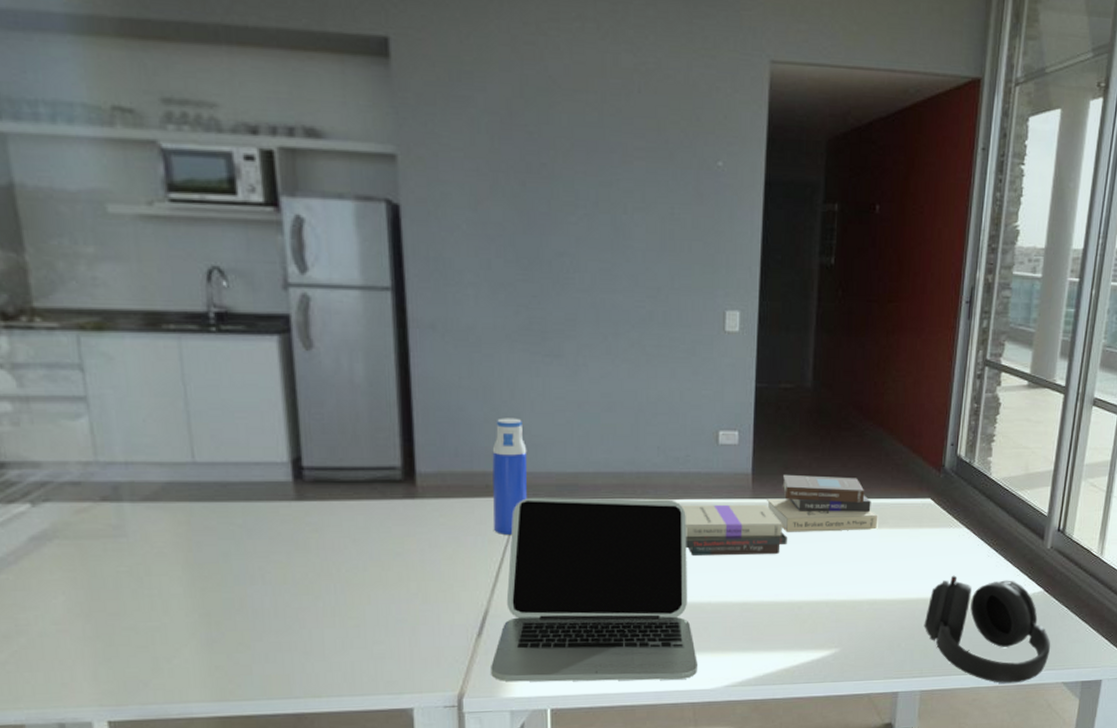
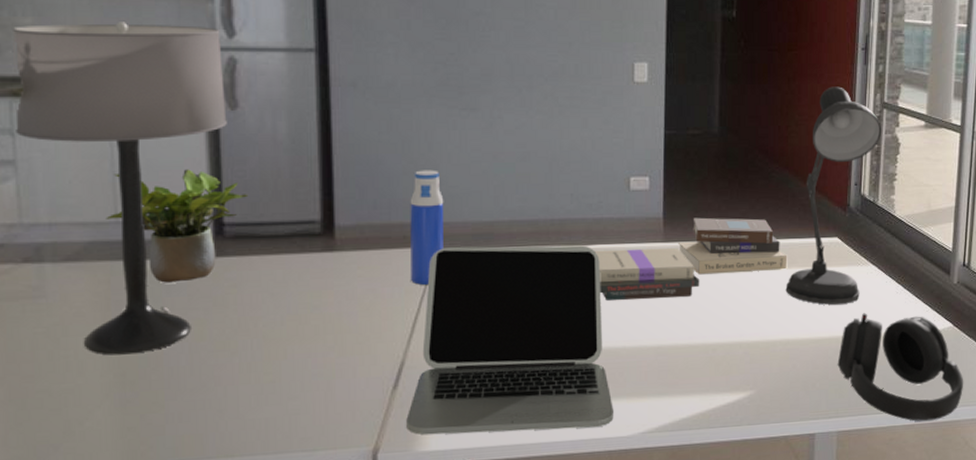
table lamp: none [75,253,302,596] -> present [13,22,227,355]
potted plant: none [182,411,327,526] -> present [106,169,249,283]
desk lamp: none [874,341,983,566] -> present [785,86,882,305]

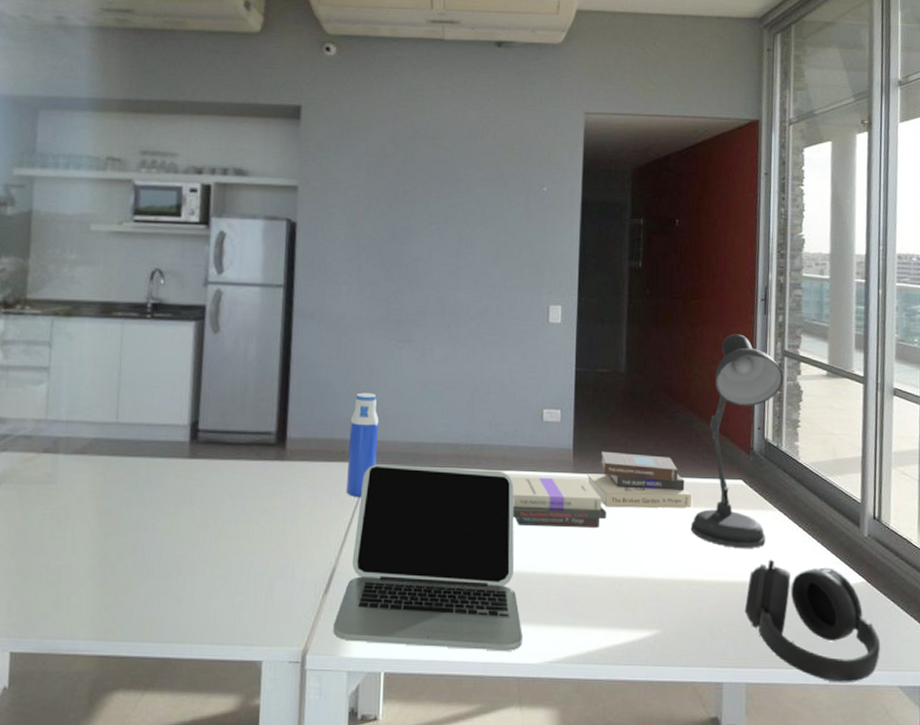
table lamp: present [13,22,227,355] -> none [53,259,212,540]
potted plant: present [106,169,249,283] -> none [109,381,220,479]

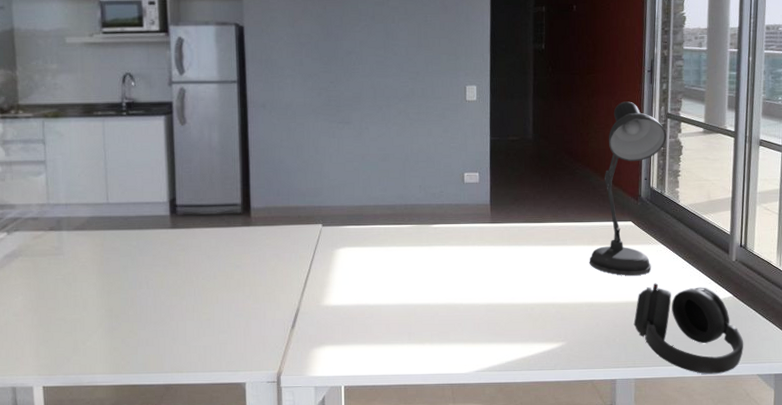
laptop: present [333,464,522,651] -> none [301,224,454,365]
water bottle: present [345,392,379,497] -> none [303,167,327,252]
books: present [509,476,607,528] -> none [438,228,520,267]
books: present [587,451,692,509] -> none [502,204,590,249]

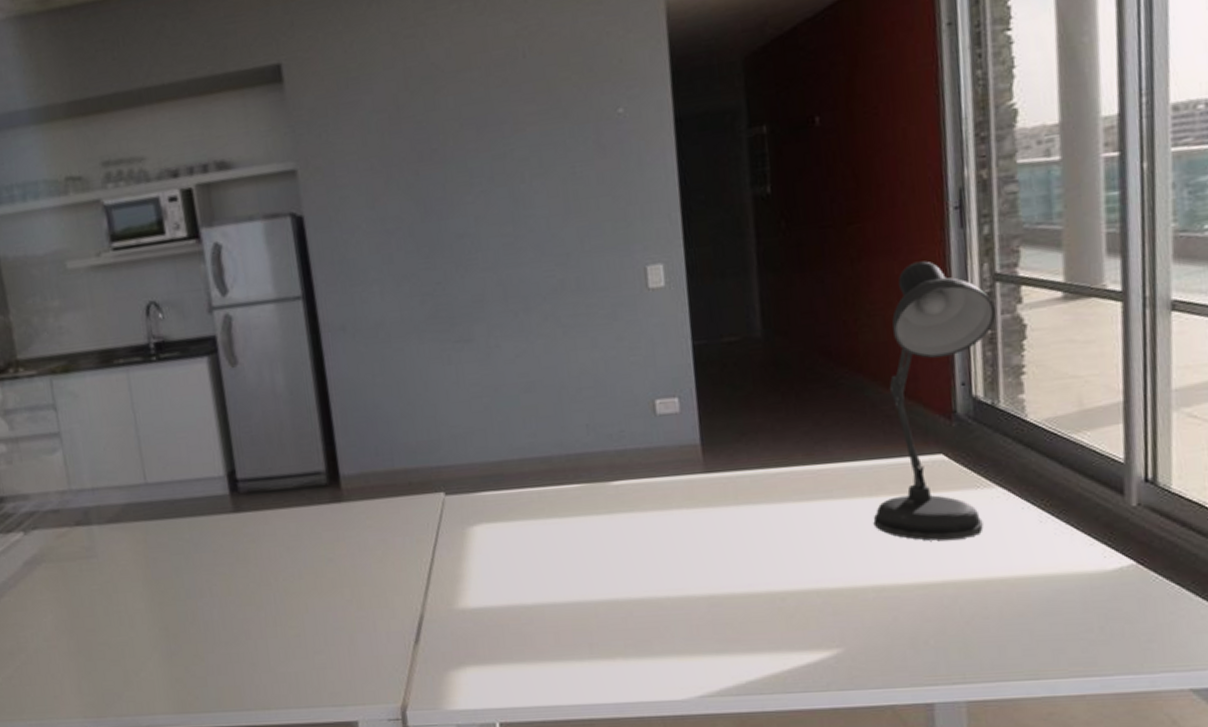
headphones: present [633,283,744,374] -> none [957,549,1163,691]

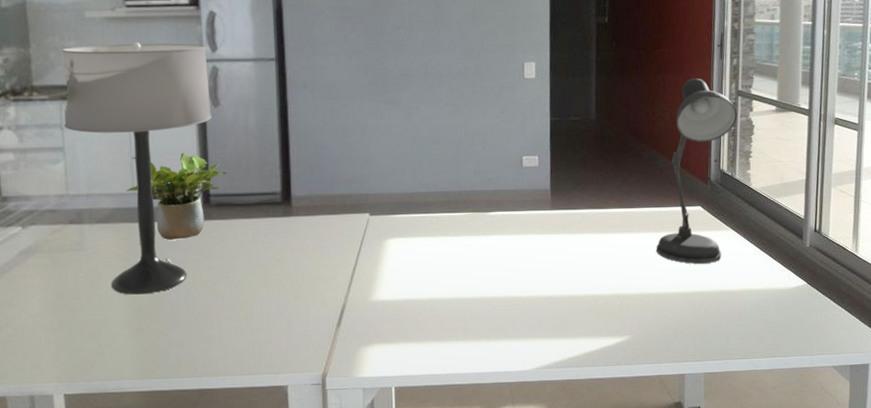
table lamp: none [45,288,230,610] -> present [62,42,212,295]
potted plant: none [136,429,257,540] -> present [126,153,228,240]

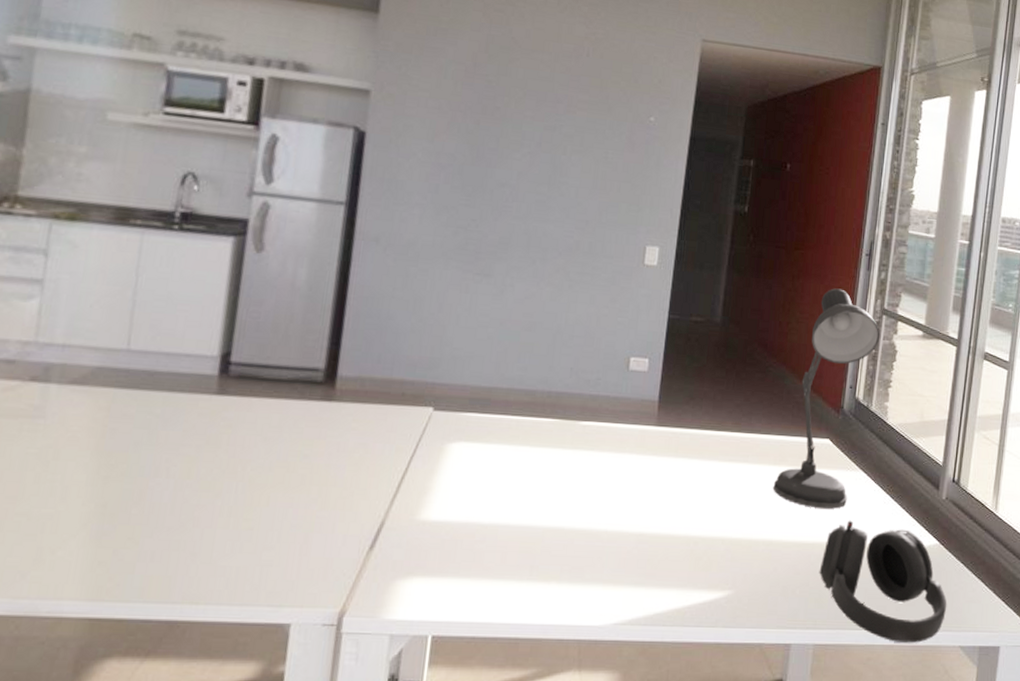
table lamp: present [62,42,212,295] -> none [49,153,260,485]
potted plant: present [126,153,228,240] -> none [118,302,259,417]
headphones: none [703,271,819,367] -> present [819,520,947,643]

